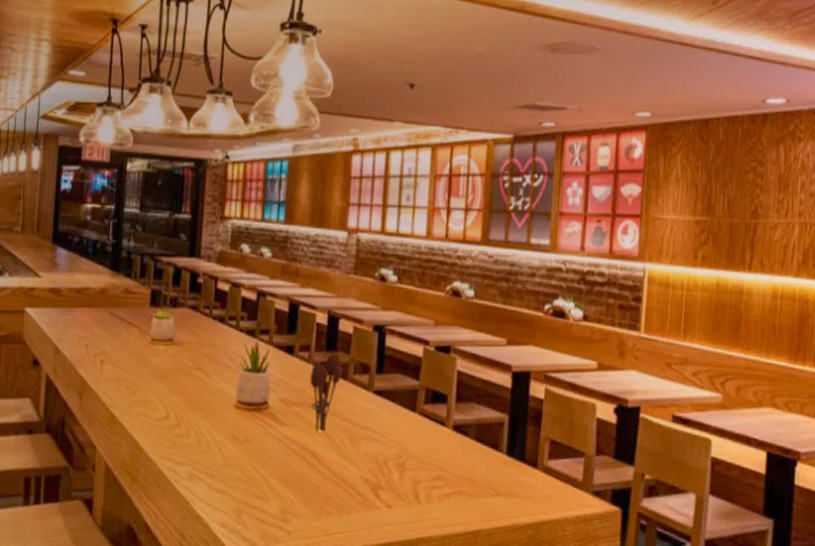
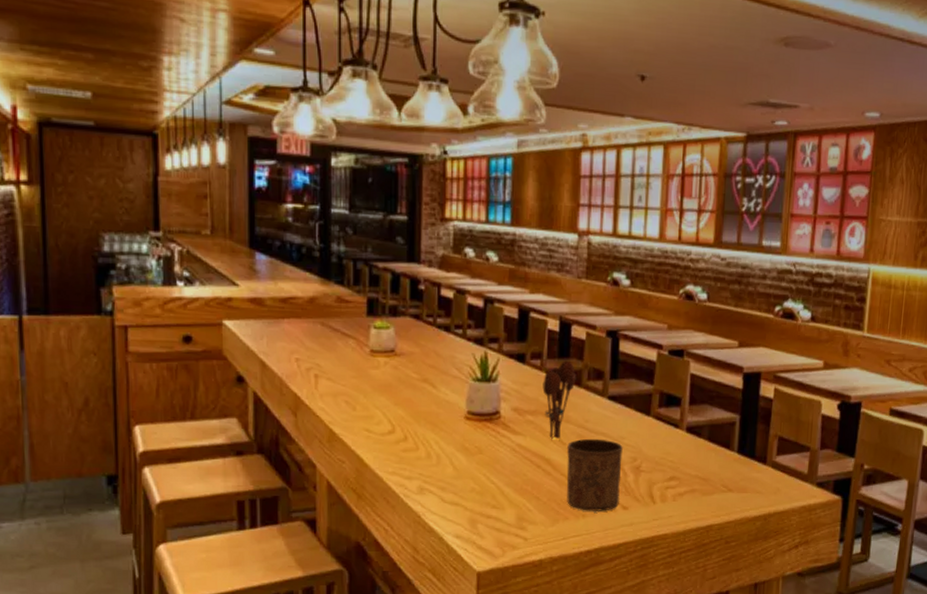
cup: none [330,432,388,509] -> present [566,438,623,511]

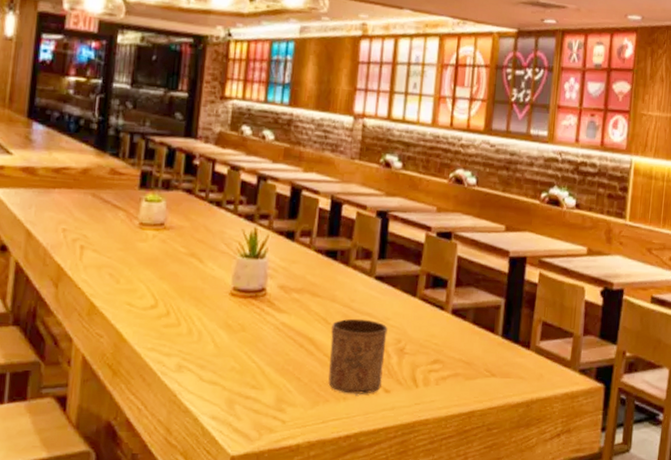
utensil holder: present [542,360,576,440] -> none [310,239,345,319]

